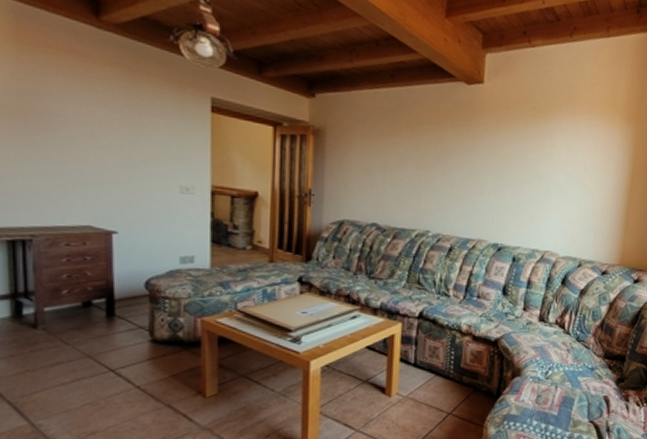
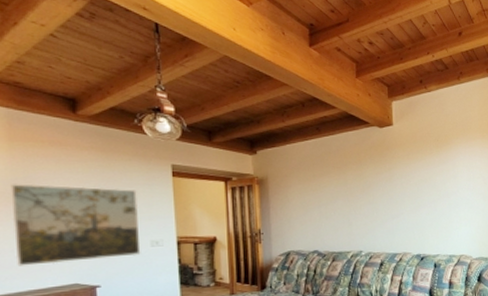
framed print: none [16,96,168,202] -> present [10,184,141,266]

